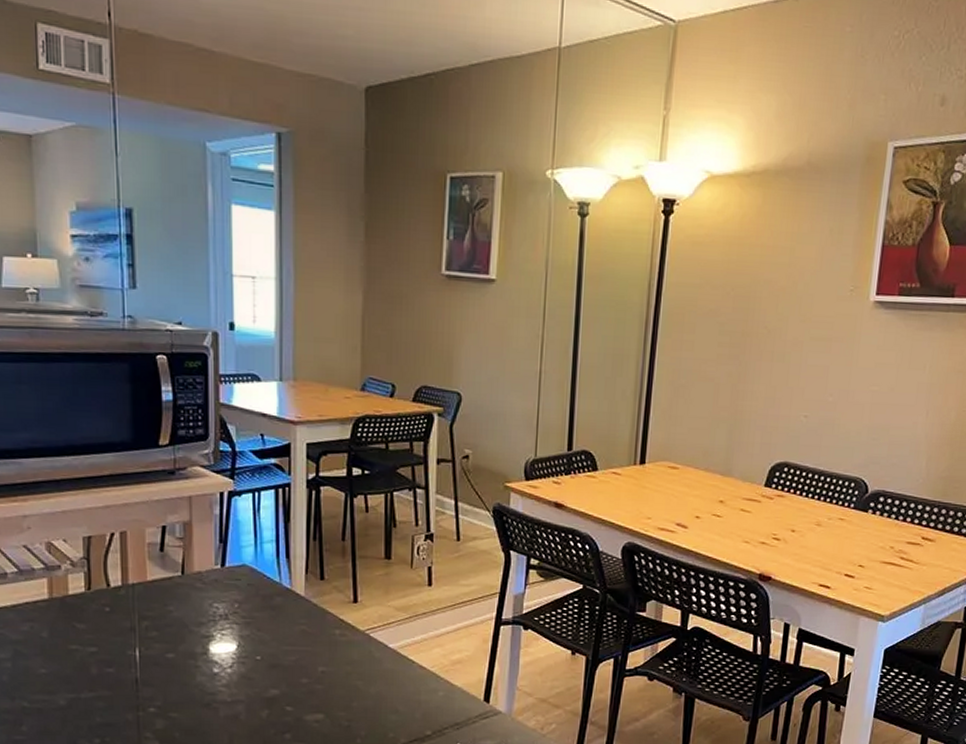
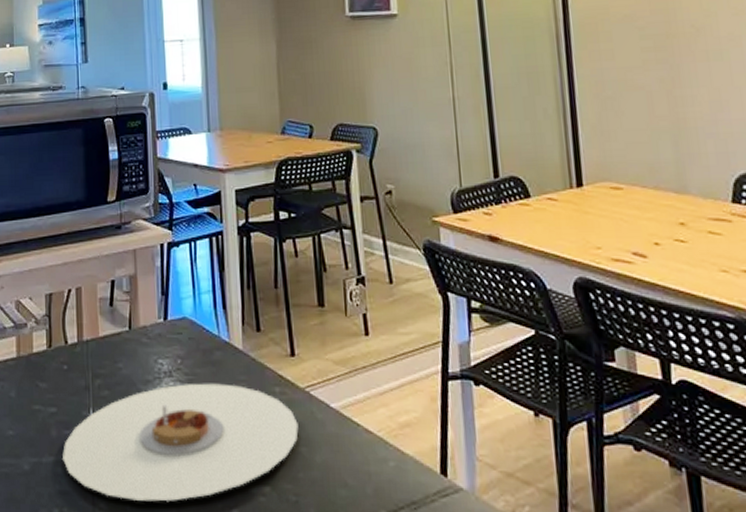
plate: none [104,625,356,730] -> present [63,383,299,502]

